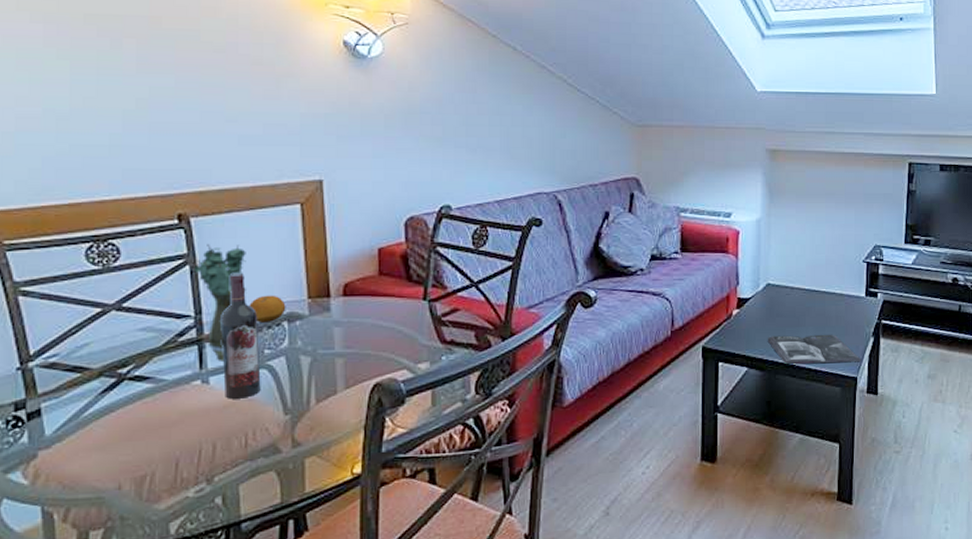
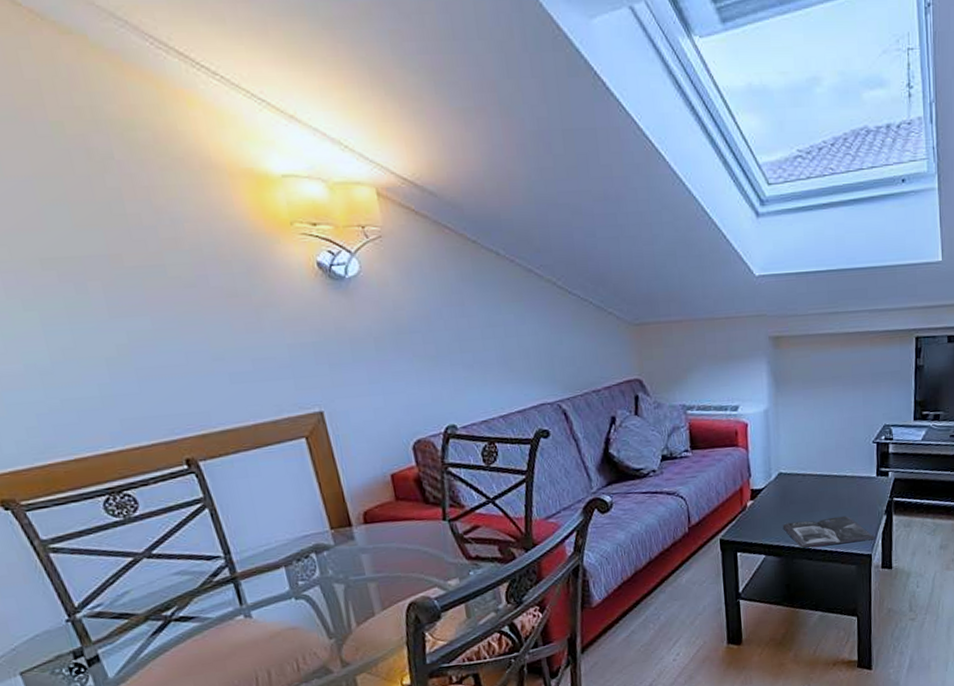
vase: present [194,243,246,361] -> none [213,483,269,596]
wine bottle: present [220,272,261,399] -> none [249,510,302,630]
fruit: present [249,295,286,324] -> none [274,529,311,558]

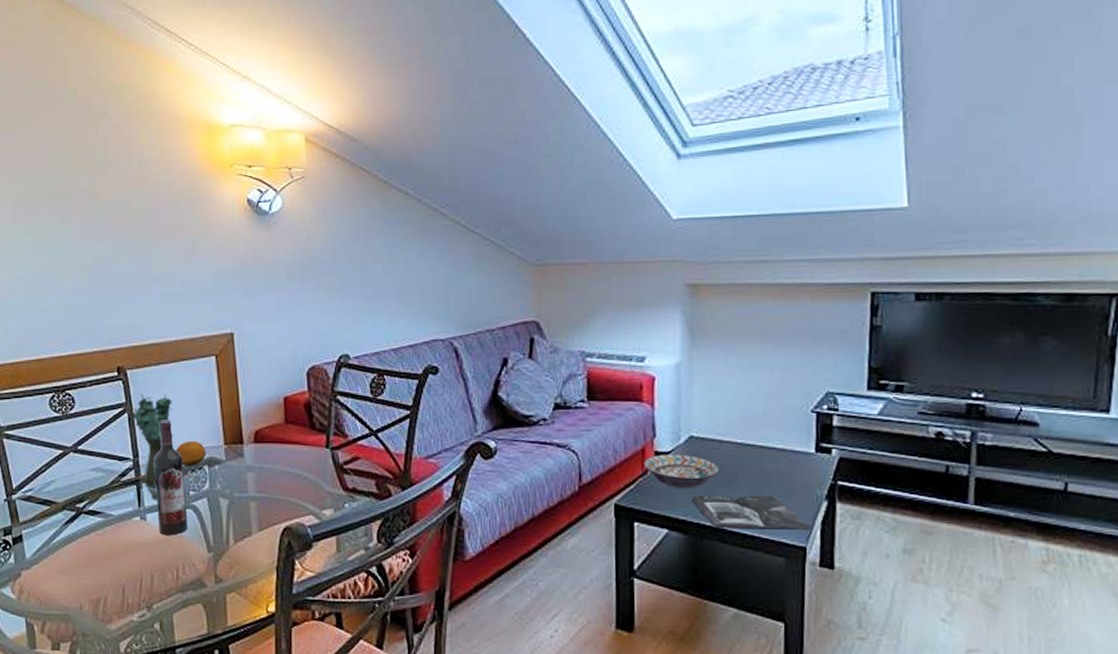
vase: none [213,483,269,596] -> present [131,393,173,500]
wine bottle: none [249,510,302,630] -> present [153,419,188,535]
fruit: none [274,529,311,558] -> present [176,440,206,467]
decorative bowl: none [742,489,804,520] -> present [643,454,720,489]

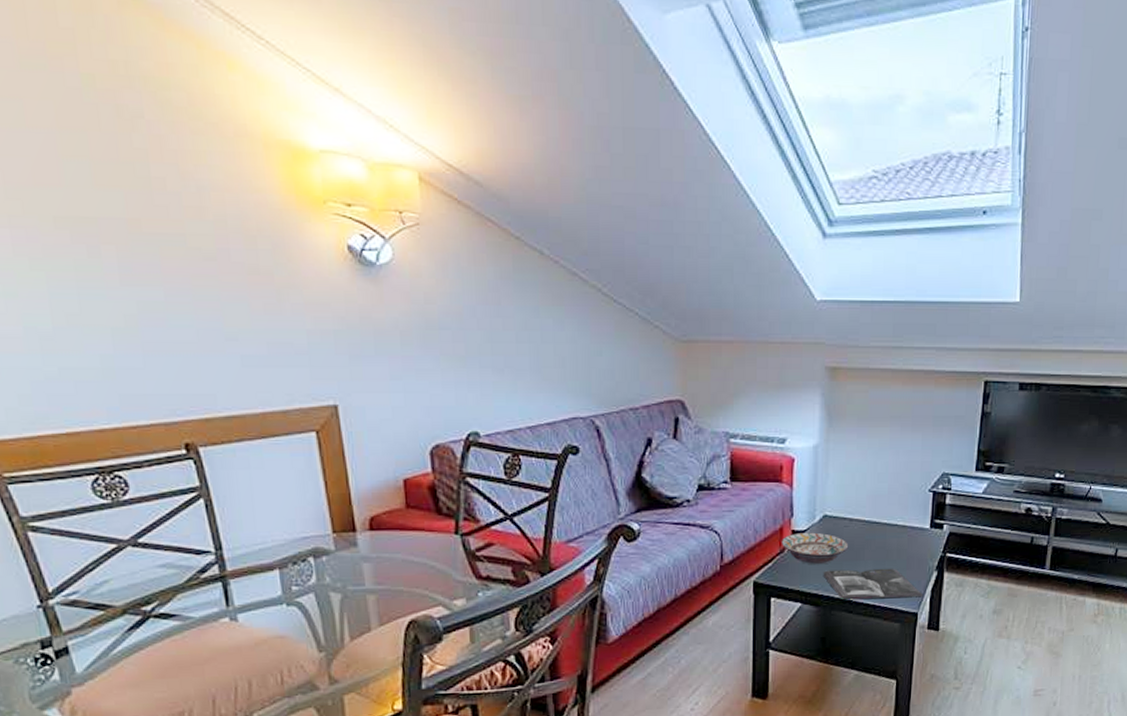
vase: present [131,393,173,500] -> none [208,475,266,598]
wine bottle: present [153,419,188,535] -> none [242,505,292,636]
fruit: present [176,440,206,467] -> none [271,529,311,560]

